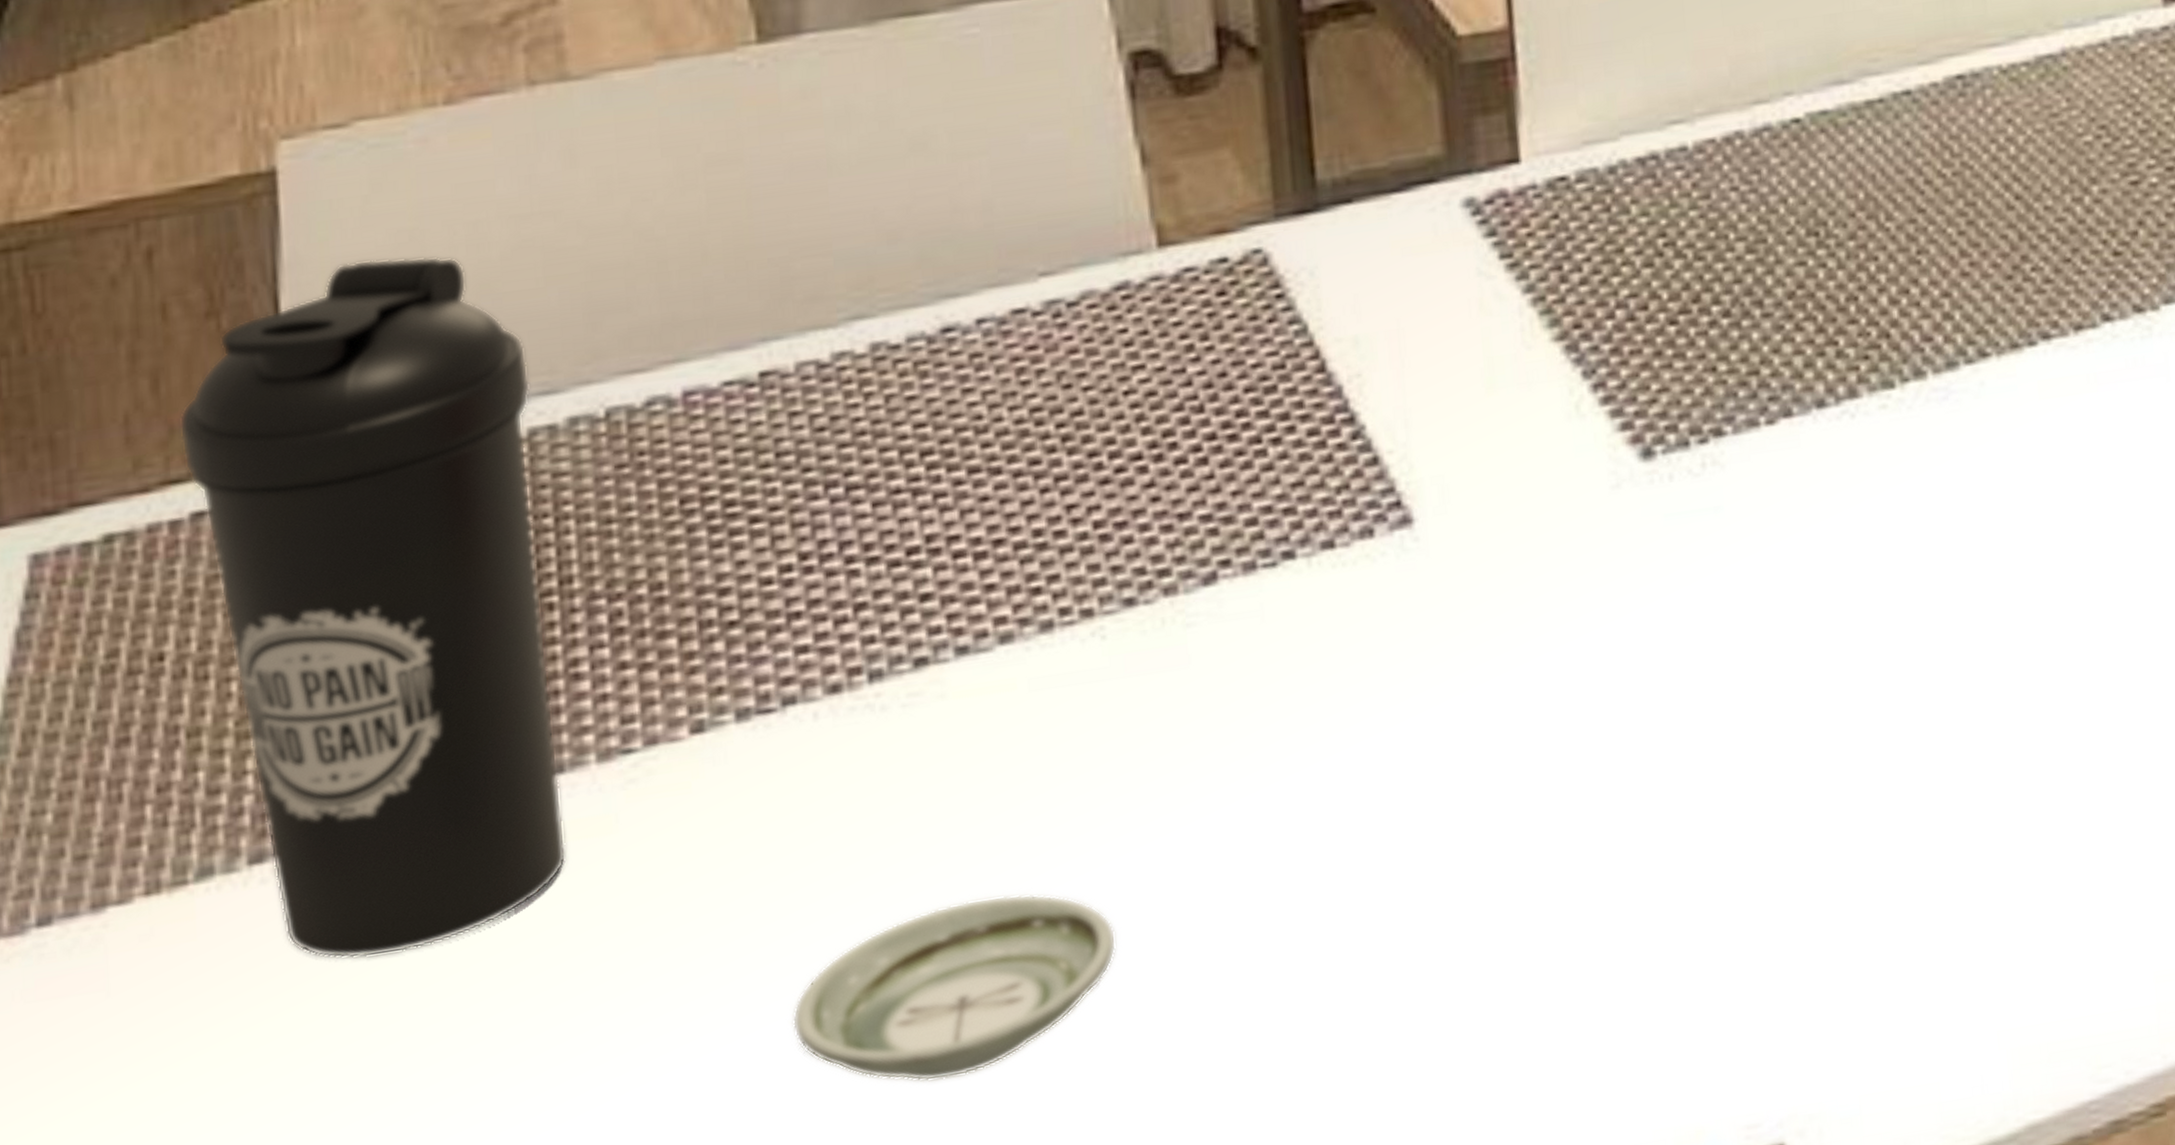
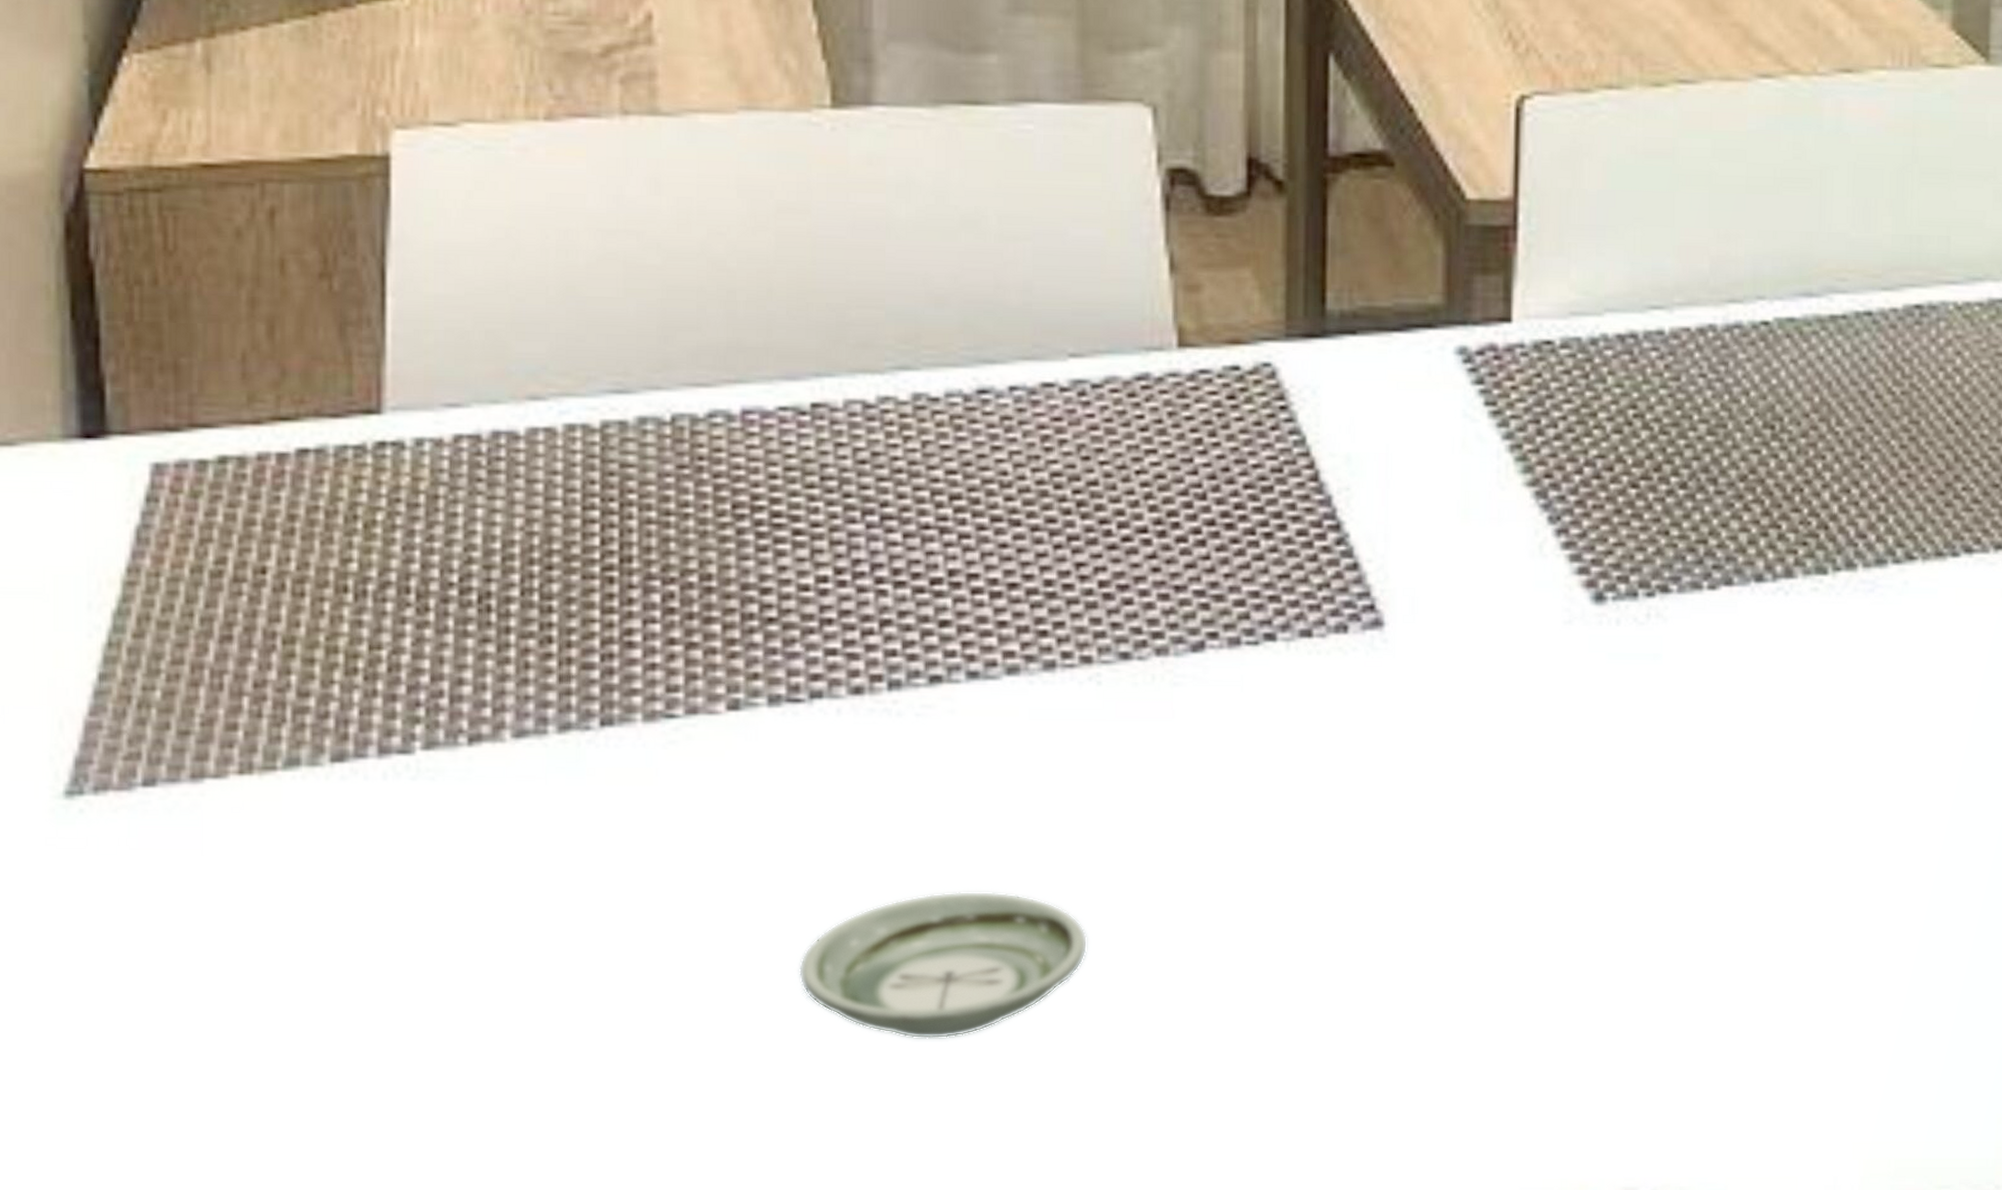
water bottle: present [179,256,567,959] -> none [290,248,610,858]

